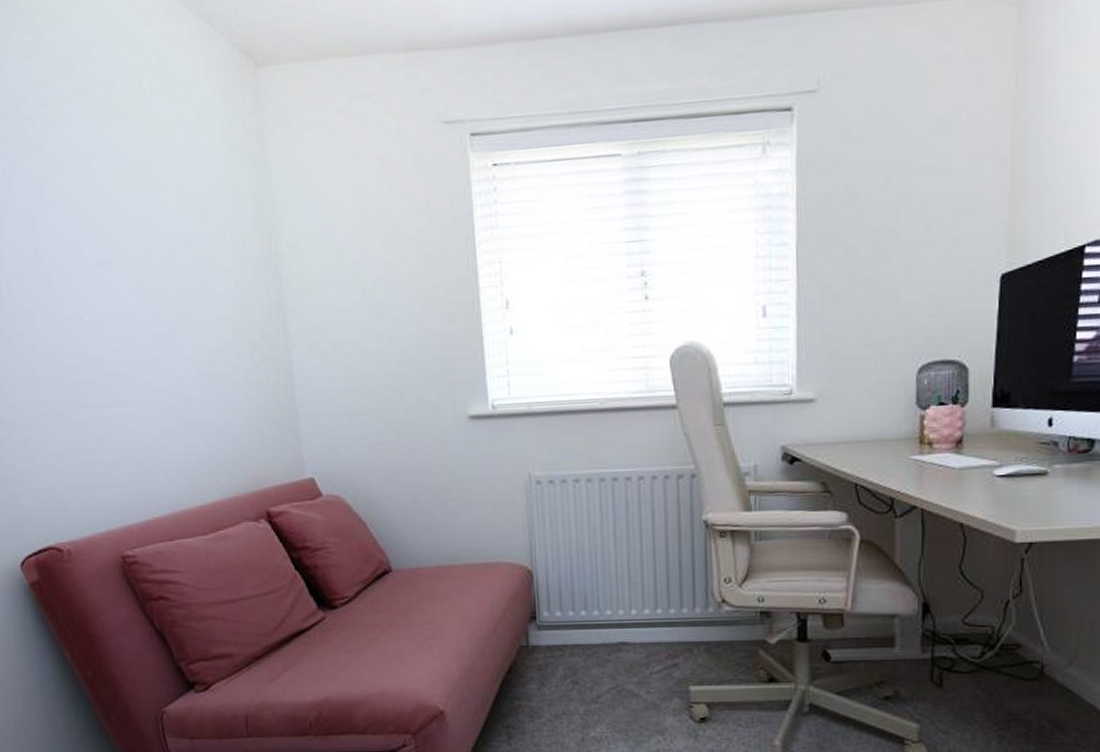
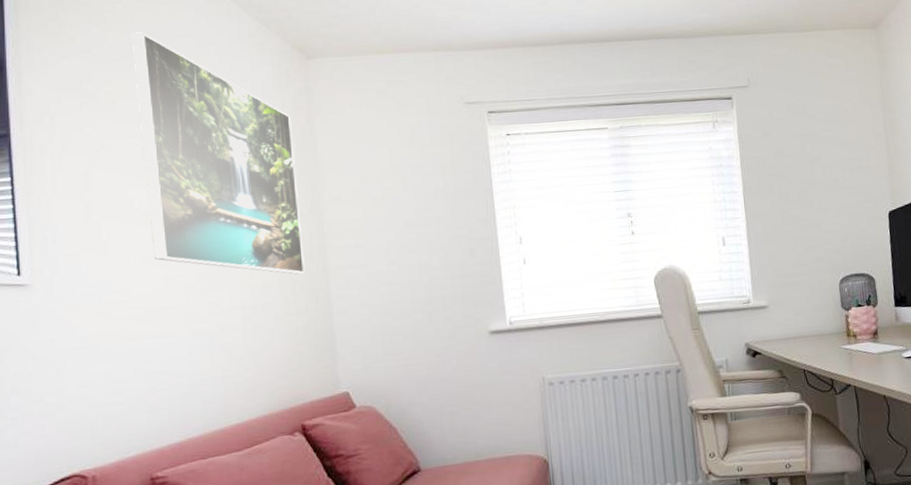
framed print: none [63,37,264,340] -> present [131,32,305,275]

